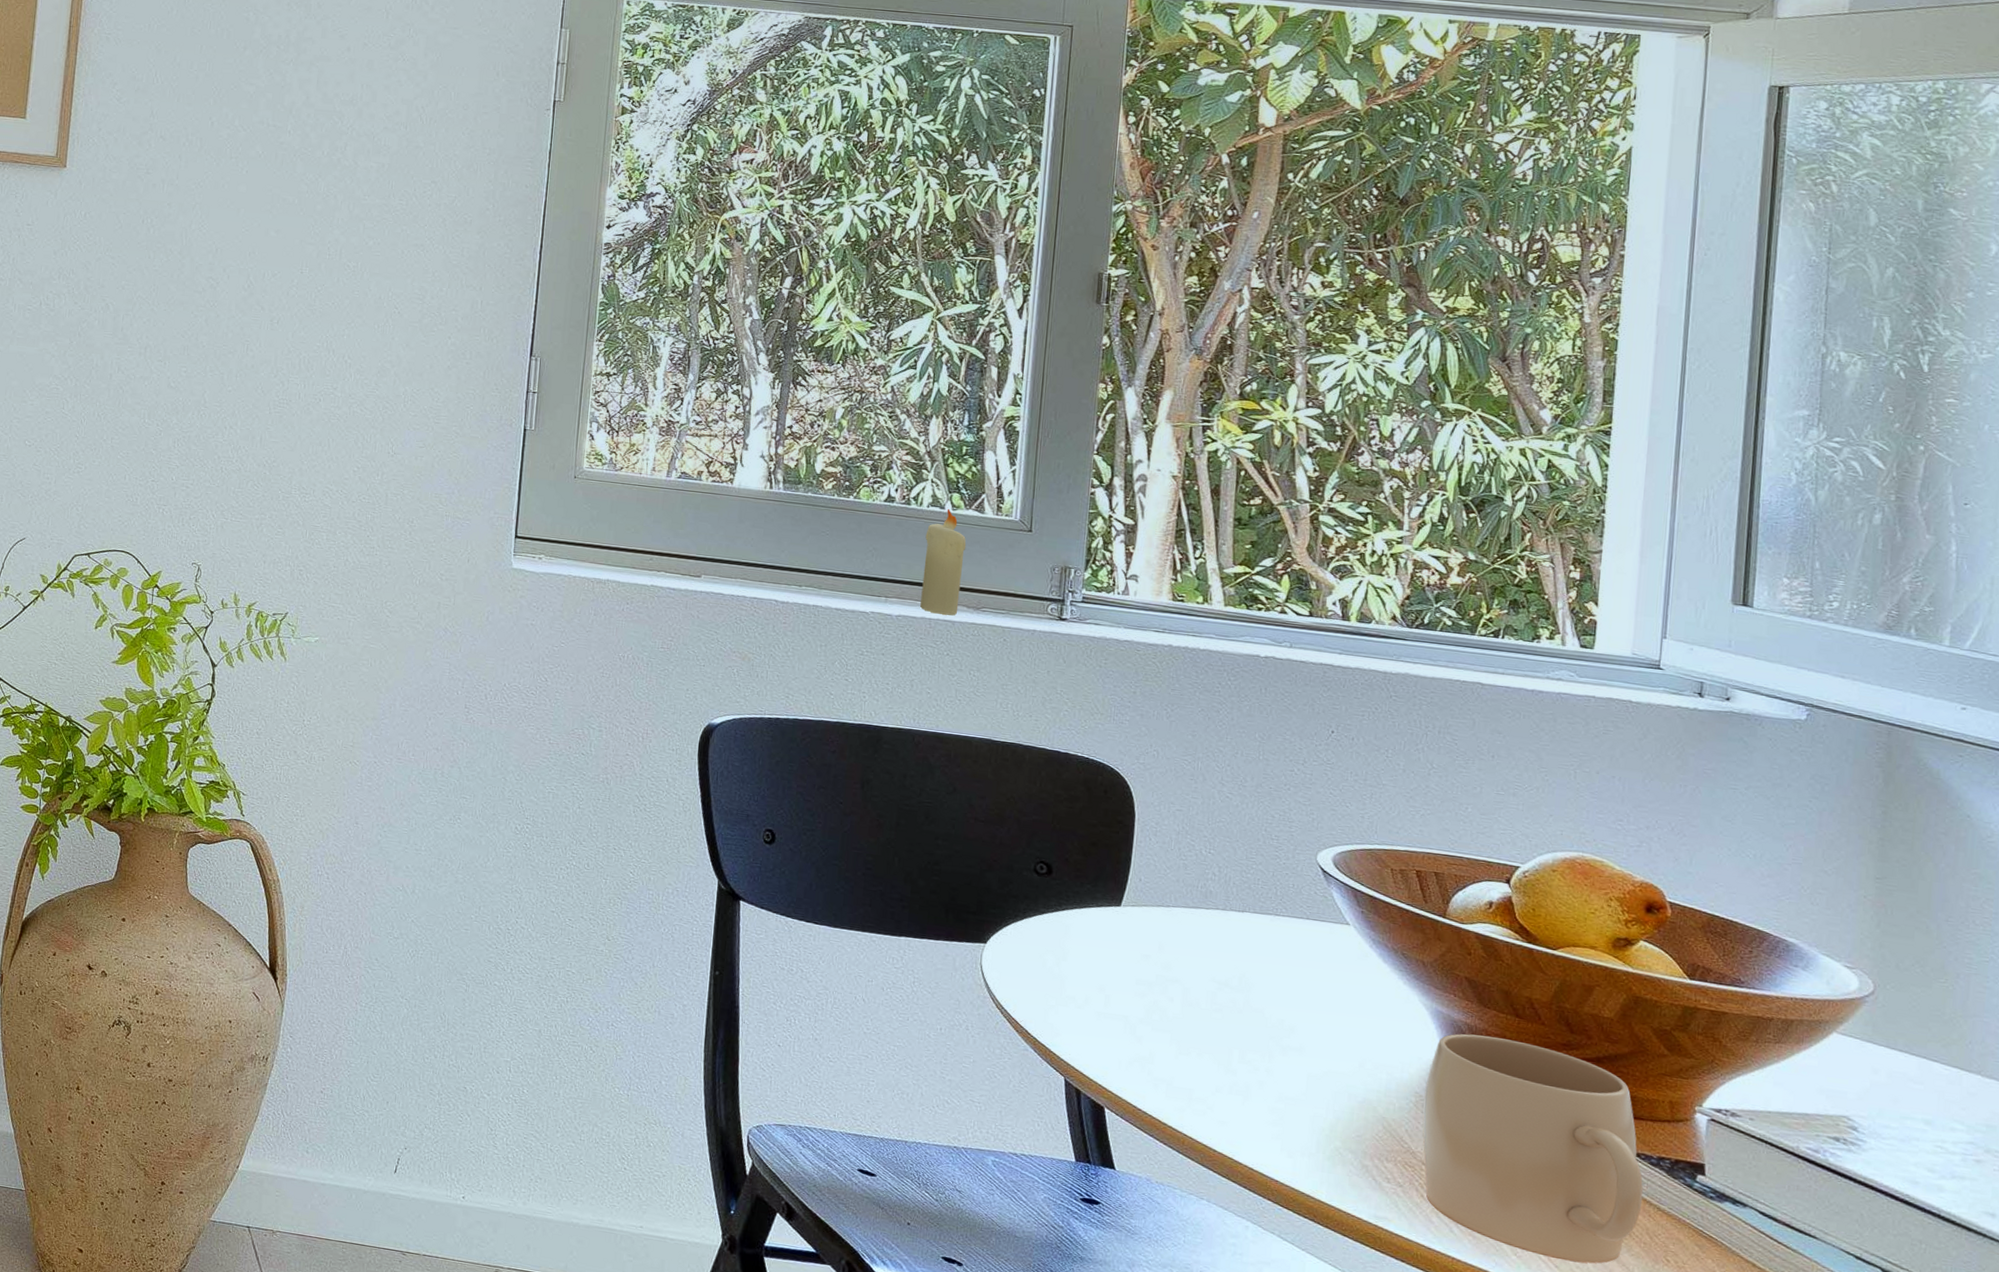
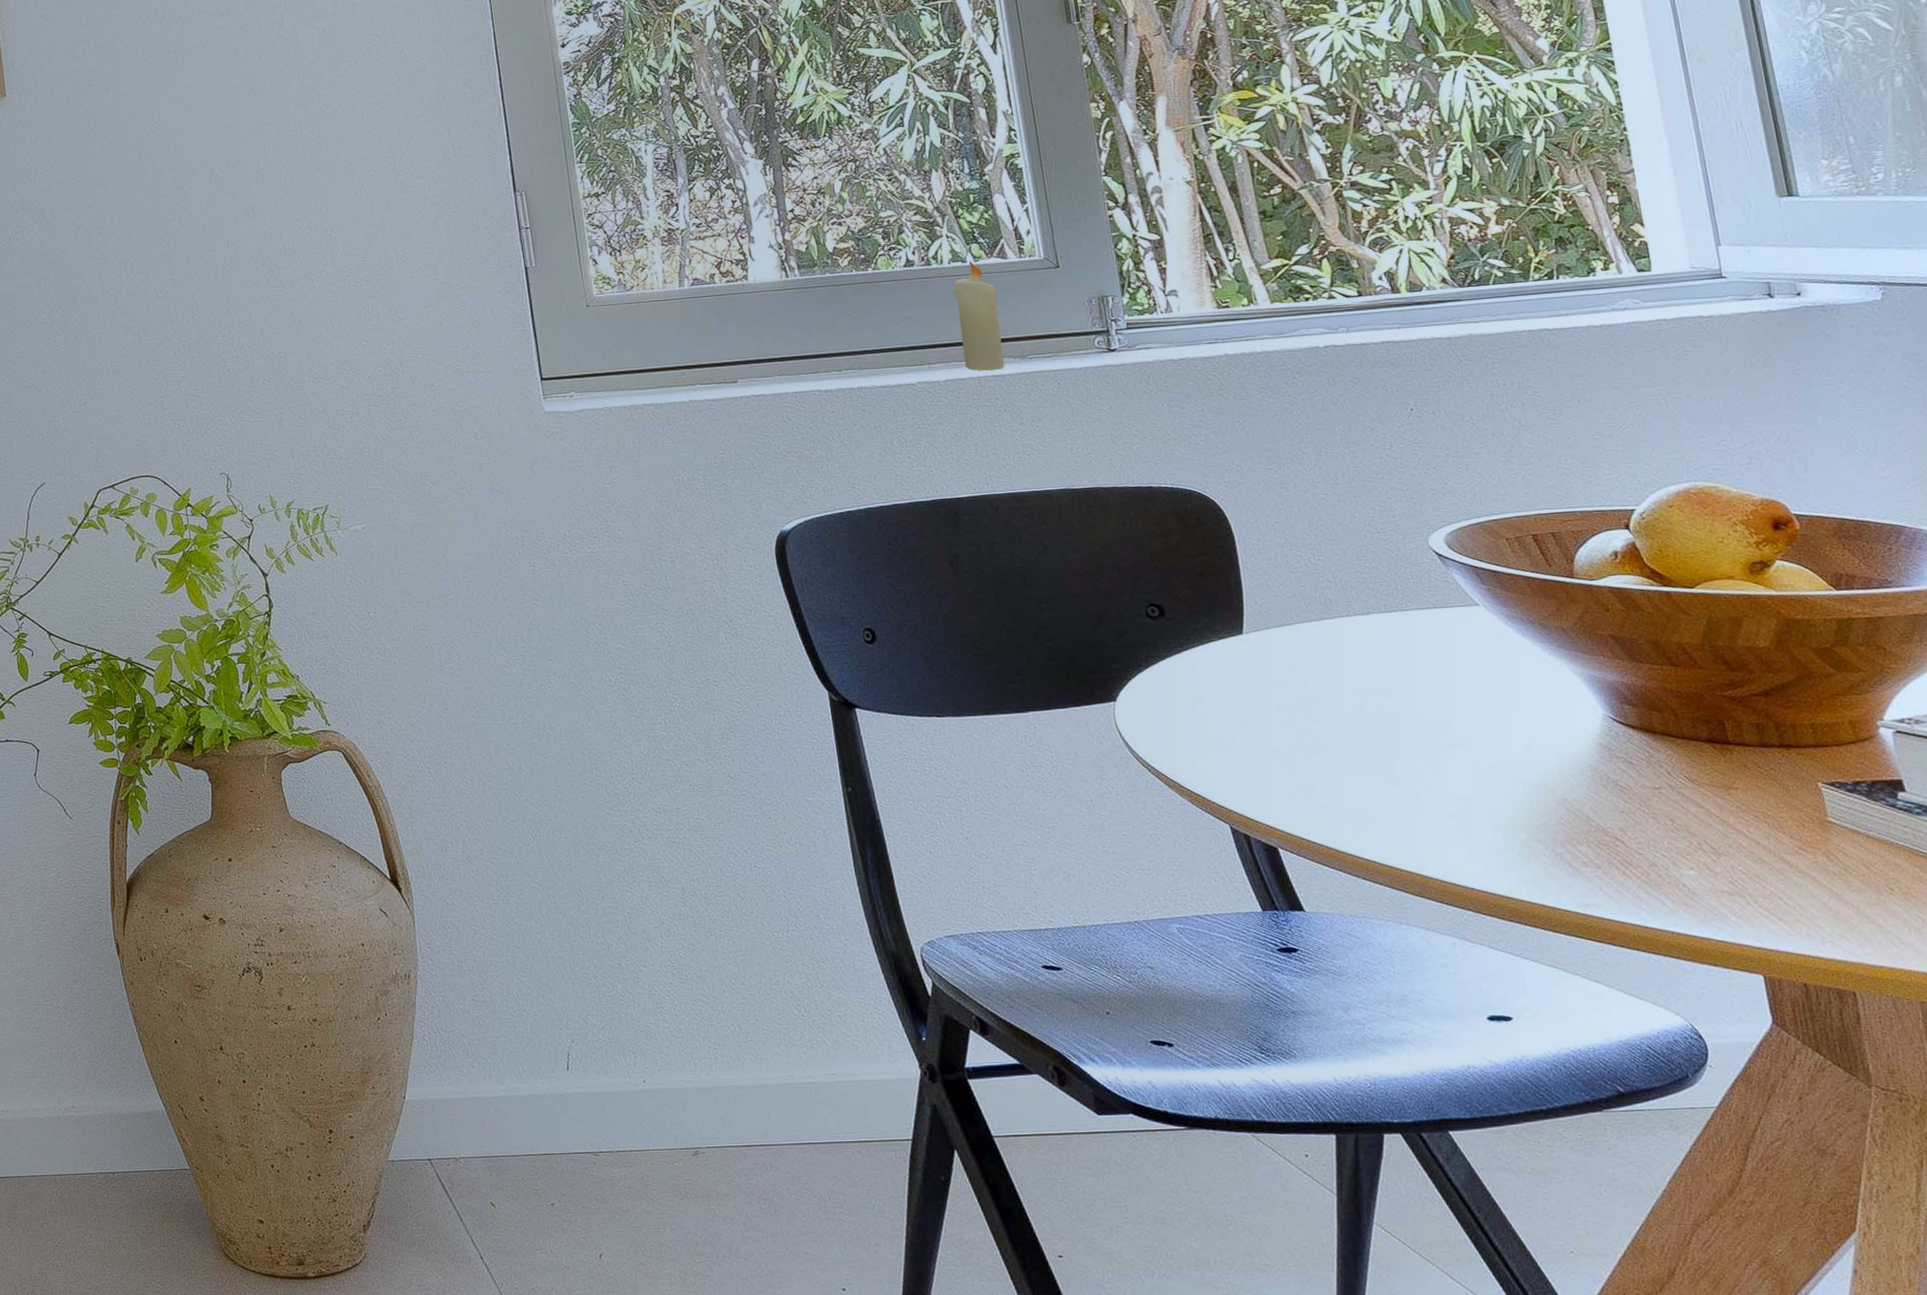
mug: present [1422,1033,1644,1264] -> none [1597,690,1851,911]

